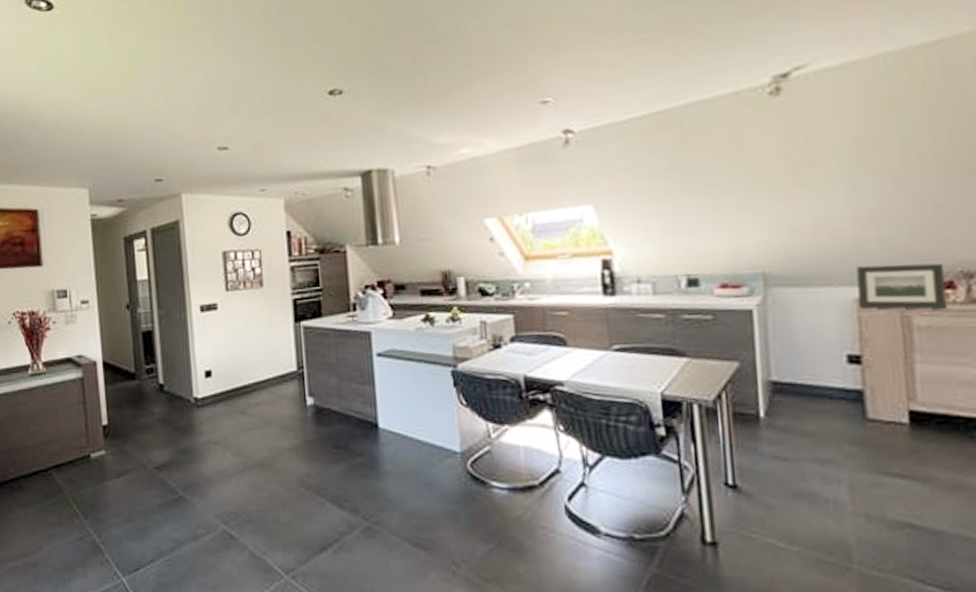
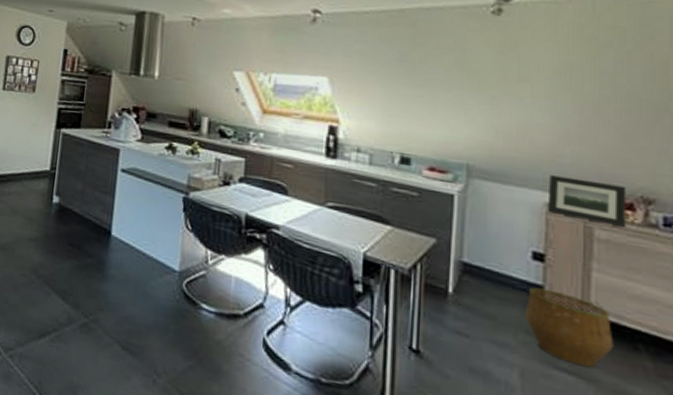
basket: none [845,392,947,468] -> present [524,287,614,368]

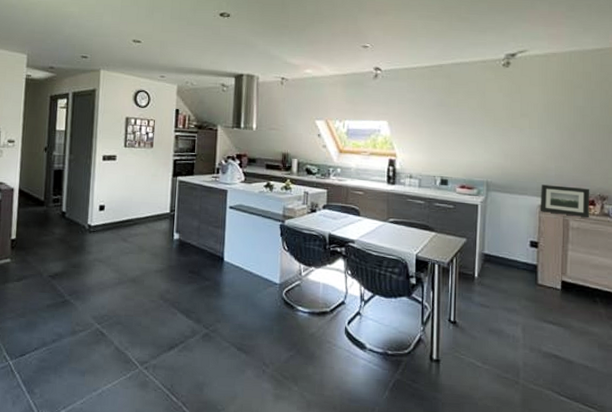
basket: present [524,287,614,368] -> none [525,266,581,319]

